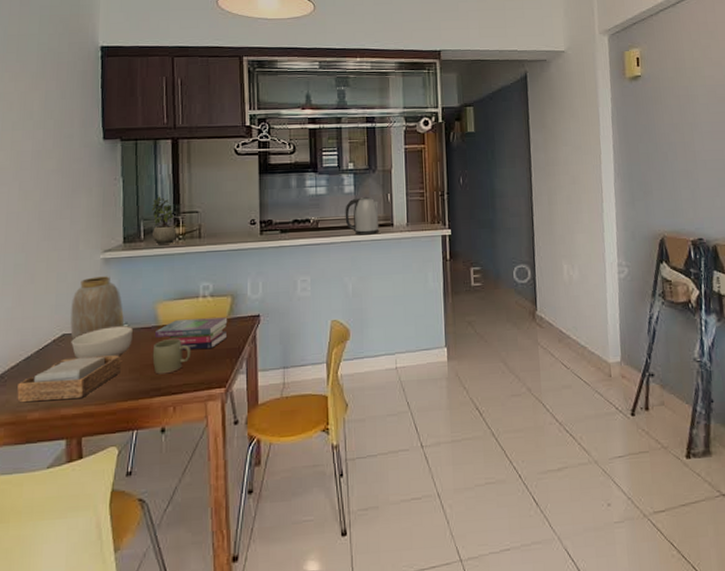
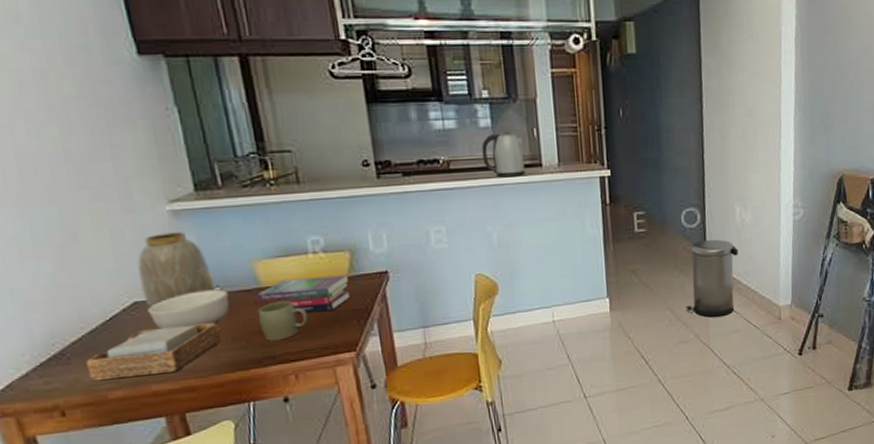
potted plant: present [152,196,176,245] -> none [226,131,266,192]
pedal bin: none [518,294,567,372] -> present [685,239,738,318]

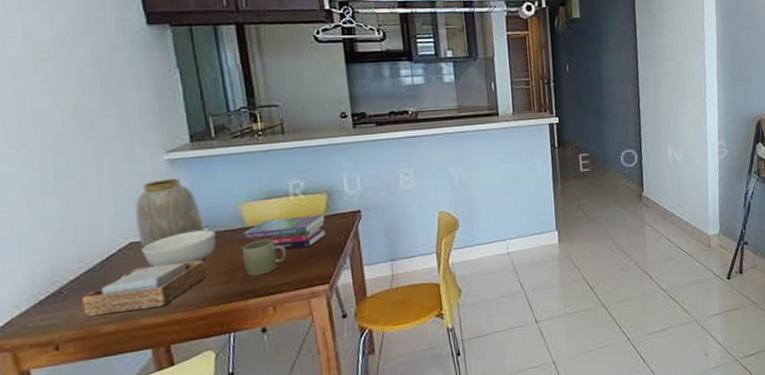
kettle: present [481,131,526,178] -> none [445,85,484,126]
pedal bin: present [685,239,738,318] -> none [626,177,672,247]

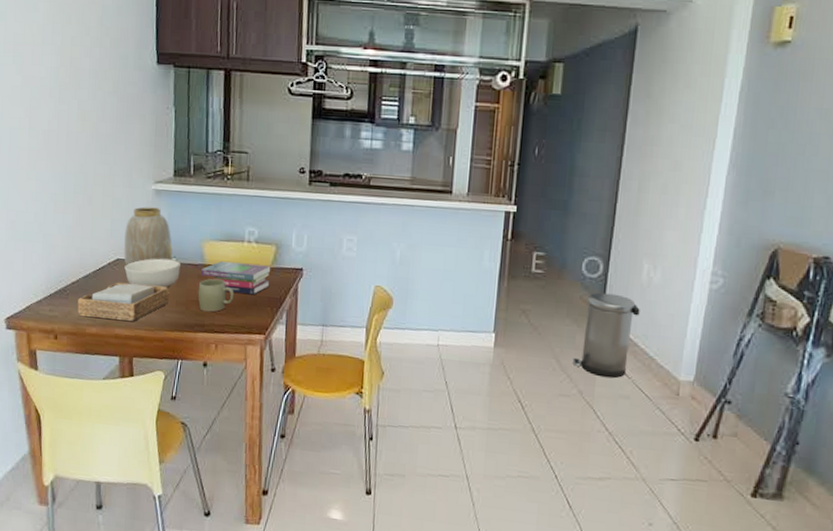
pedal bin: none [626,177,672,247] -> present [572,292,640,378]

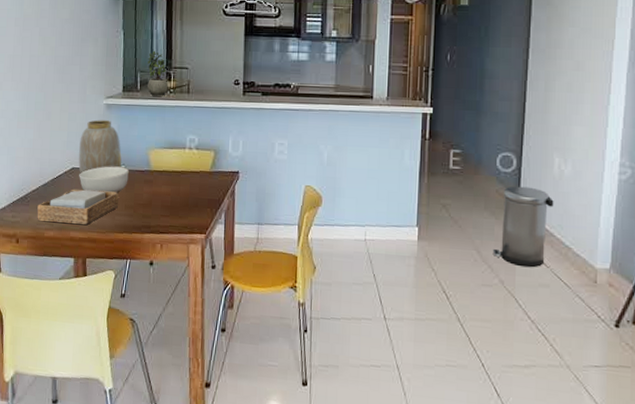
mug: present [197,278,235,312] -> none [144,183,178,215]
books: present [200,261,271,295] -> none [146,167,210,198]
potted plant: none [202,131,225,183] -> present [147,50,168,96]

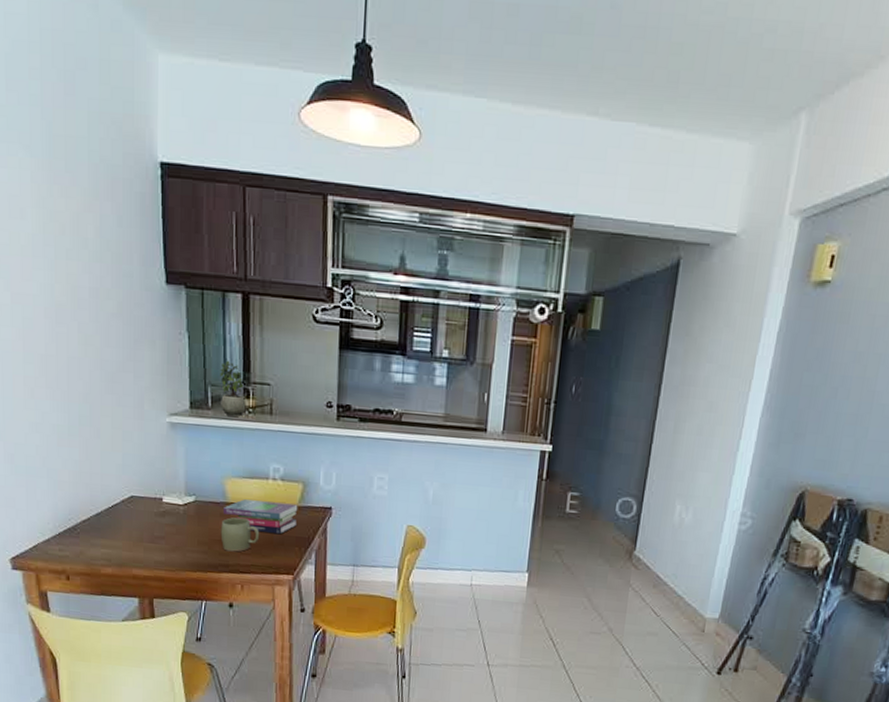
napkin holder: present [37,189,119,226] -> none [90,520,189,562]
vase: present [78,120,122,174] -> none [138,440,193,503]
bowl: present [79,166,130,193] -> none [140,495,202,527]
mug: none [144,183,178,215] -> present [220,517,260,552]
books: none [146,167,210,198] -> present [222,499,298,535]
pedal bin: present [492,186,554,268] -> none [604,532,671,616]

